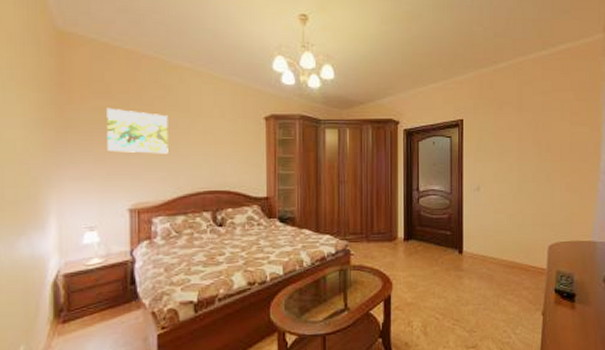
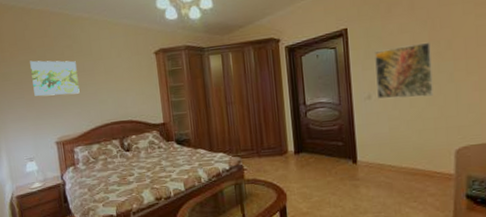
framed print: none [486,142,533,193] -> present [375,42,433,99]

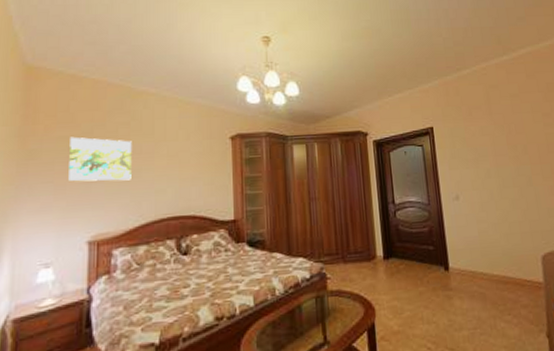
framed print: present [375,42,433,99] -> none [460,145,516,201]

